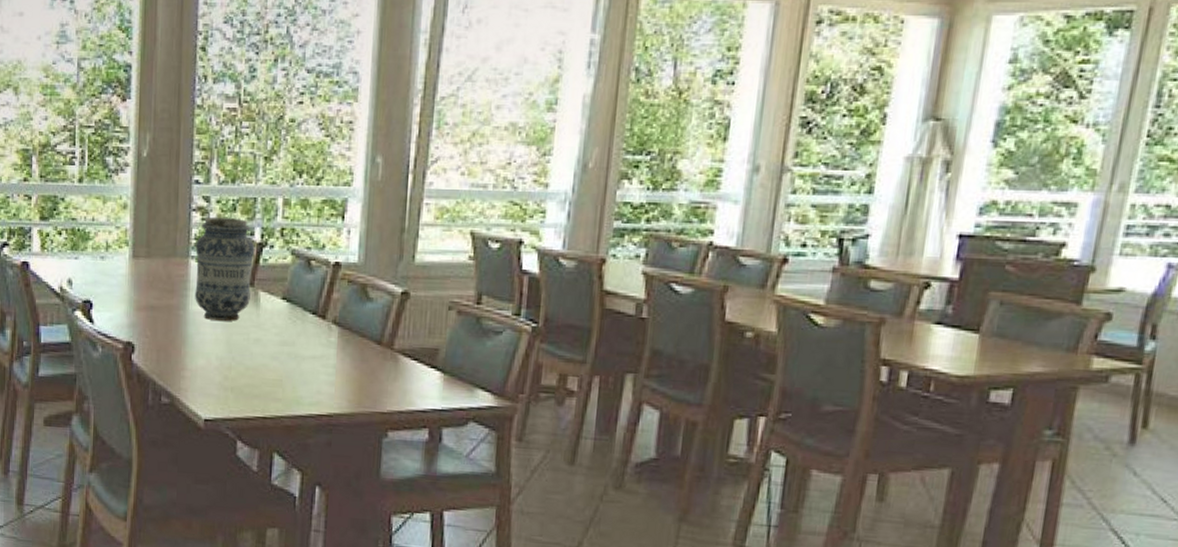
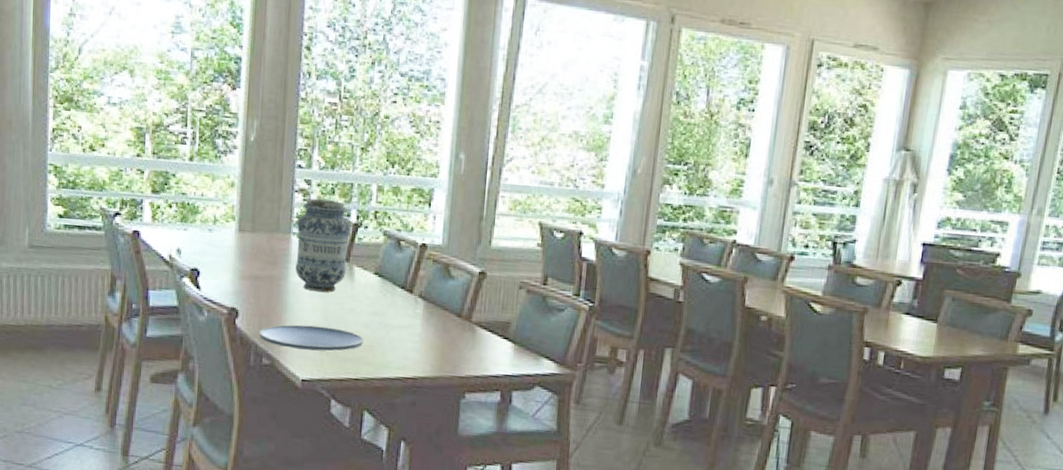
plate: none [157,358,271,388] -> present [259,324,364,352]

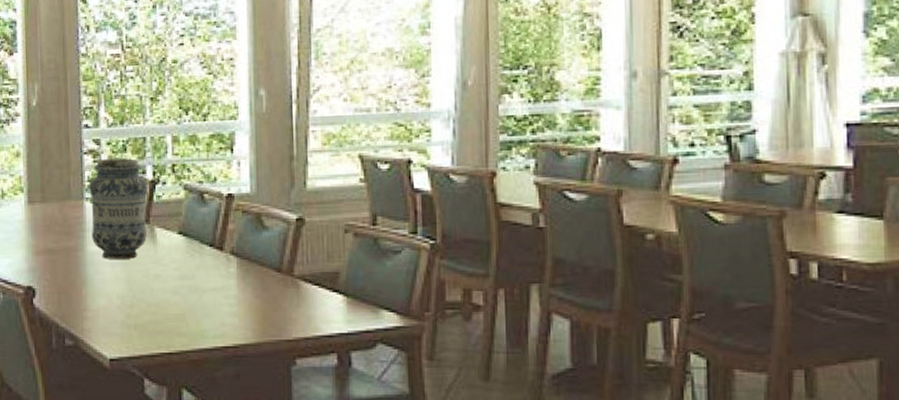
plate: present [259,324,364,352] -> none [59,298,174,326]

